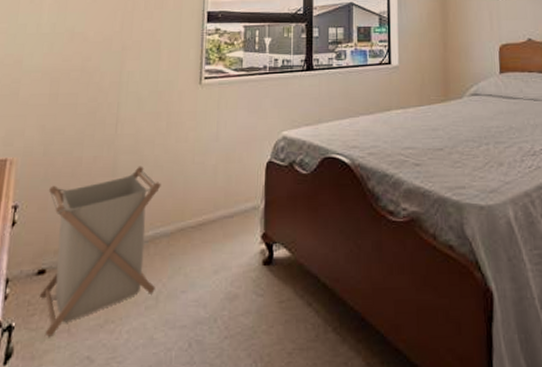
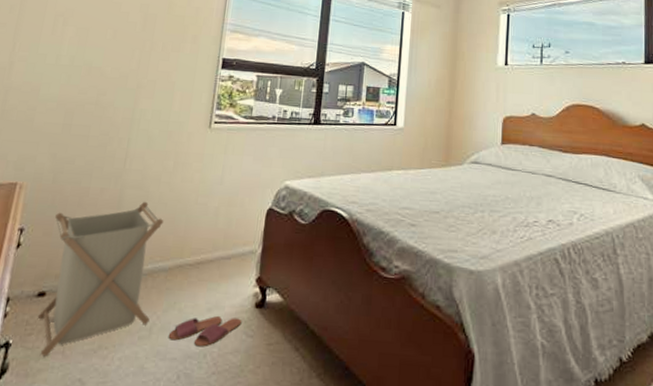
slippers: none [176,277,250,311] -> present [168,315,242,347]

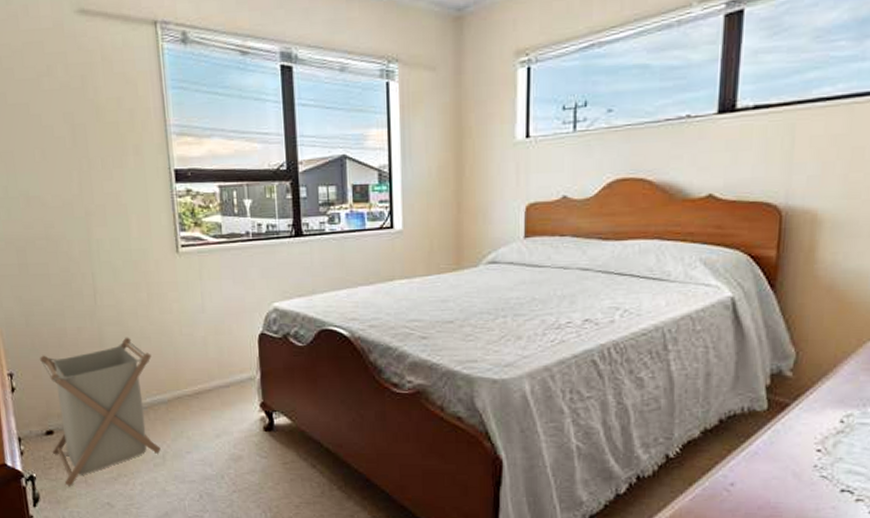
slippers: present [168,315,242,347] -> none [182,440,253,470]

